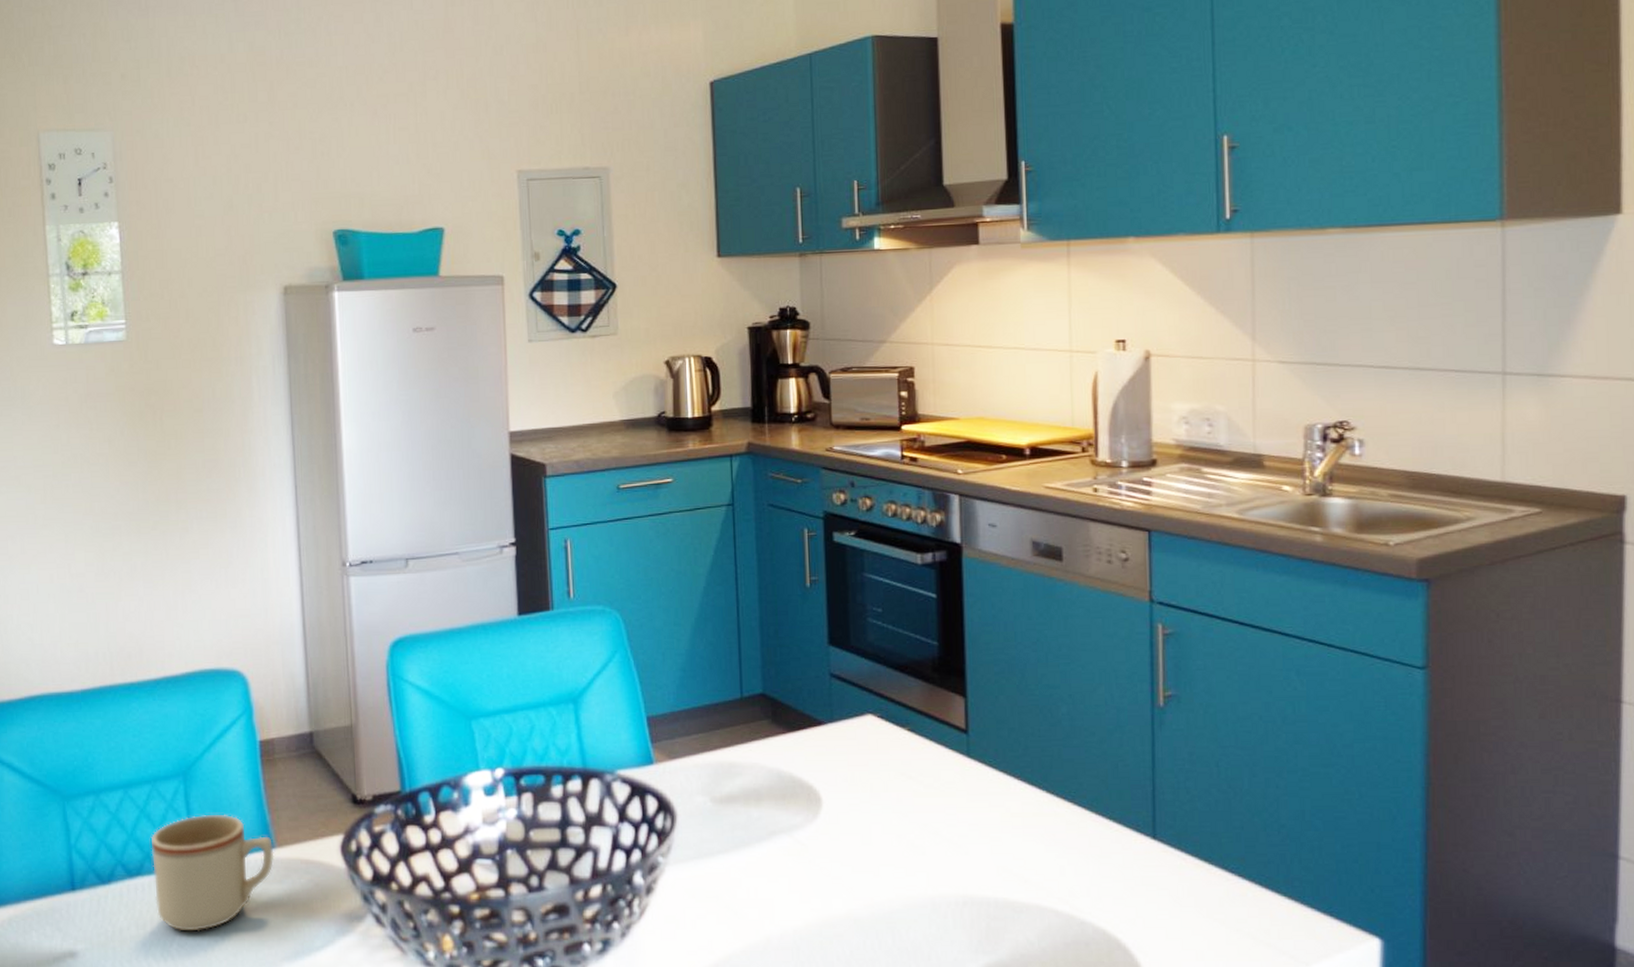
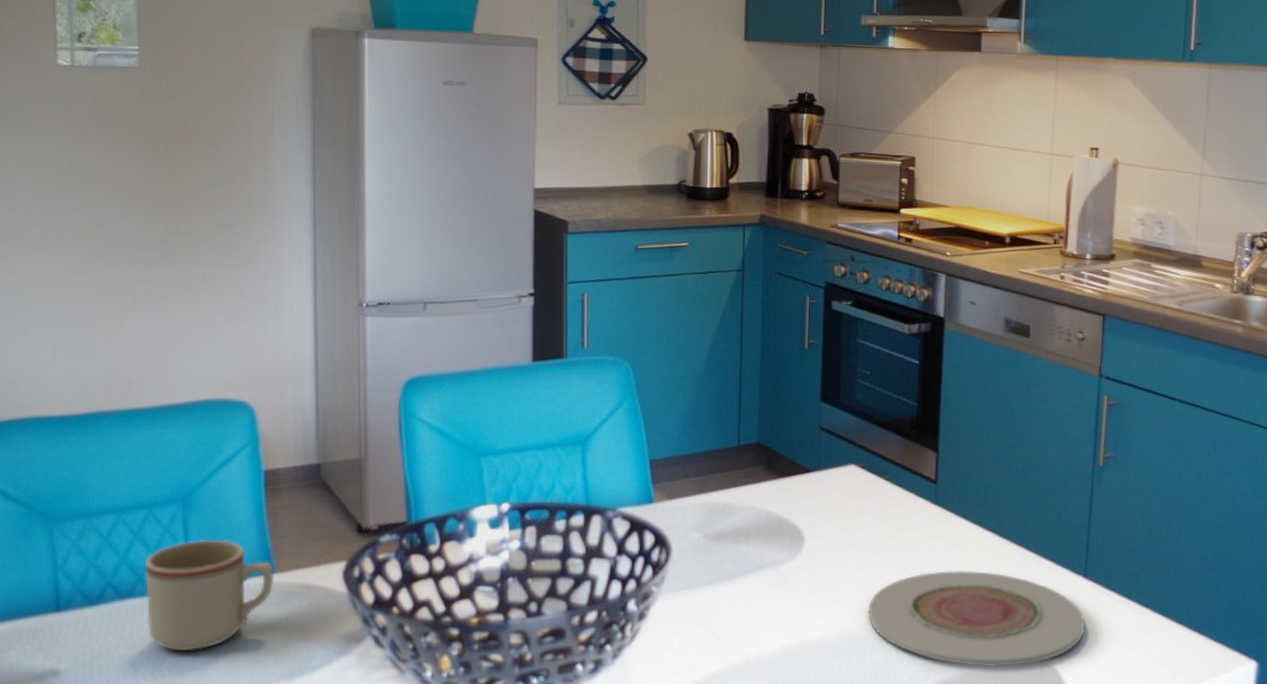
plate: none [900,832,1160,947] -> present [868,570,1086,667]

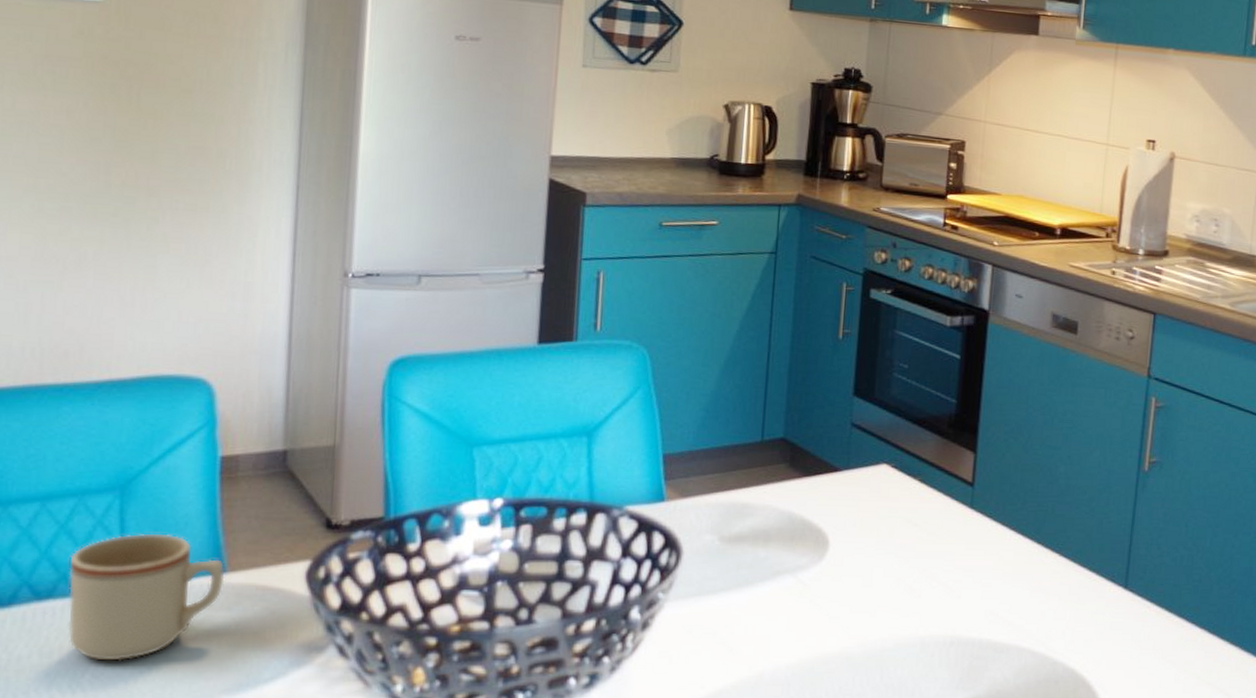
plate: present [868,570,1086,667] -> none [894,579,1124,684]

